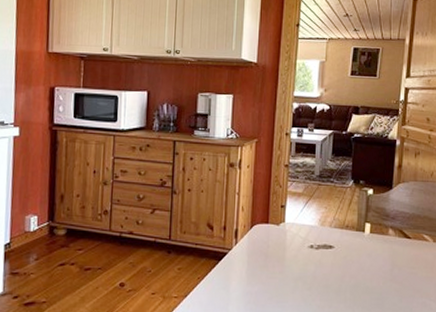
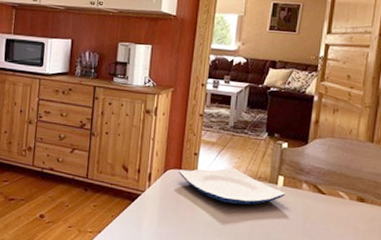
plate: none [266,218,372,255] -> present [179,168,285,205]

